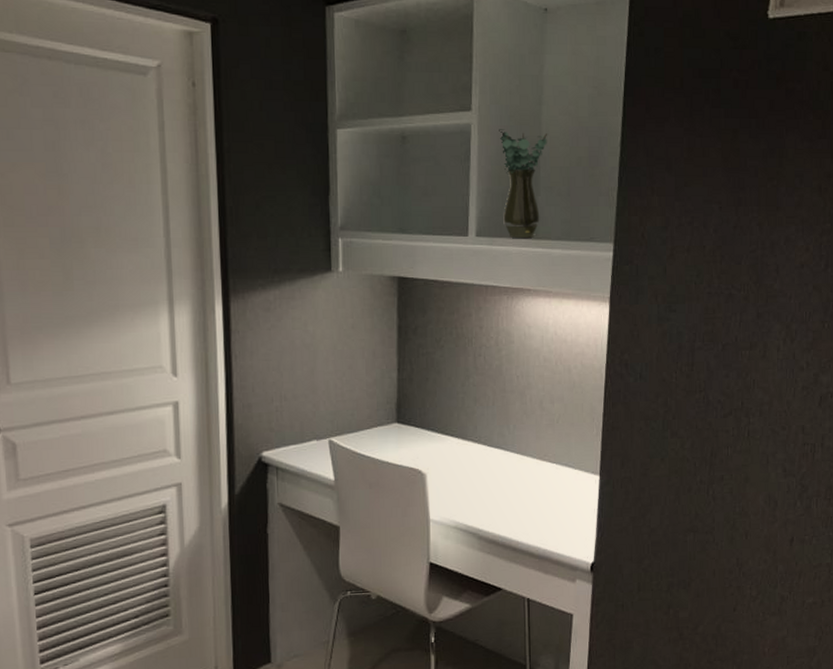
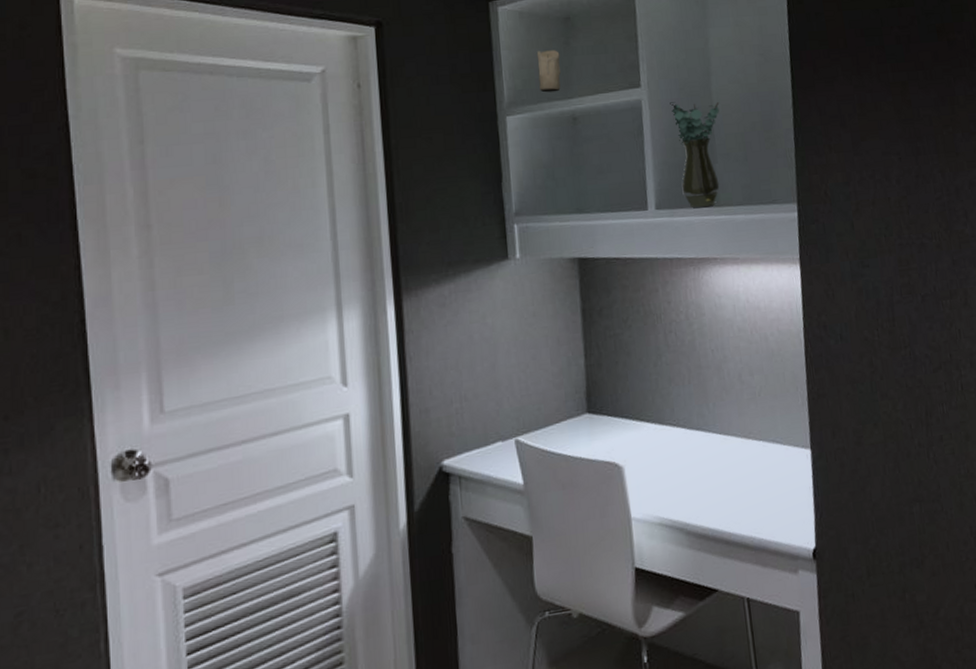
candle: none [370,63,394,108] -> present [536,50,561,93]

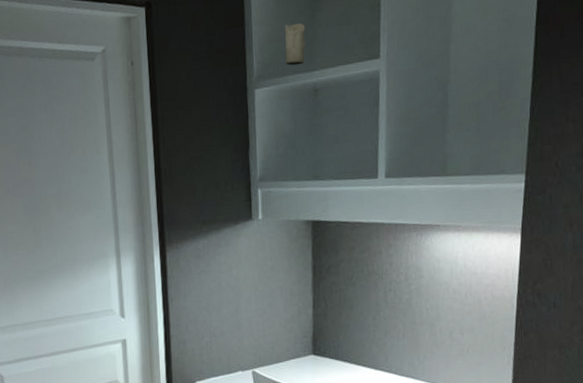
vase: present [670,102,720,208] -> none [407,71,457,177]

